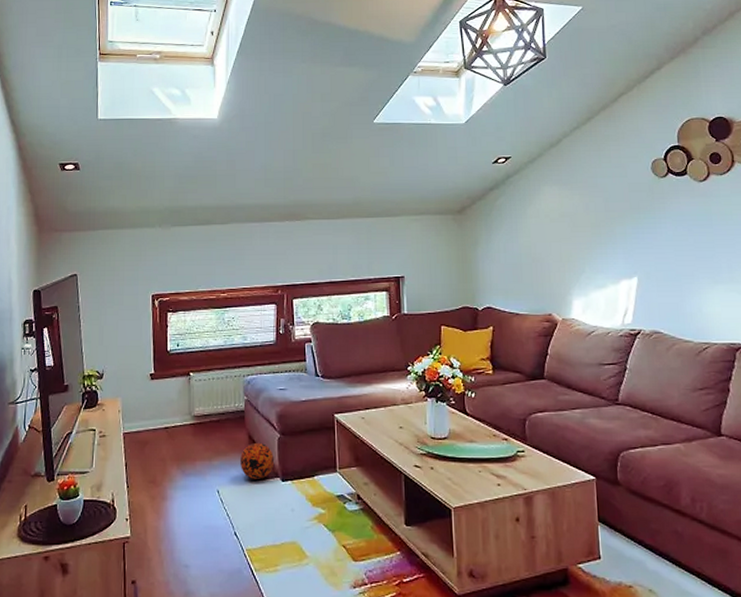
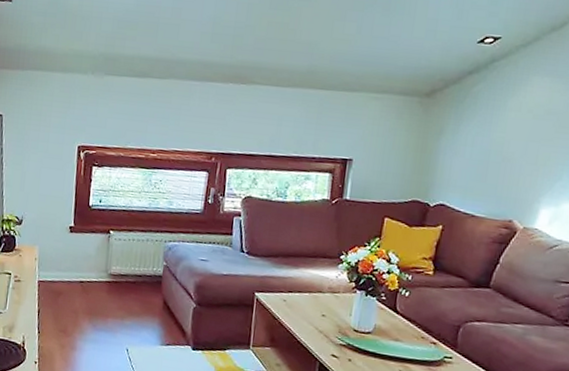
decorative ball: present [241,443,275,479] -> none [152,309,188,345]

